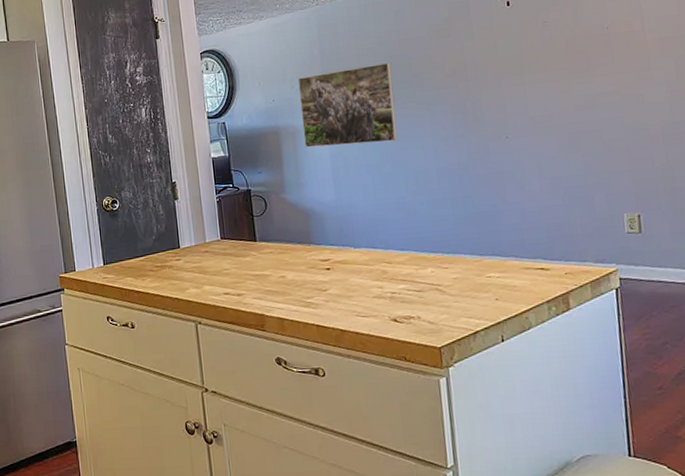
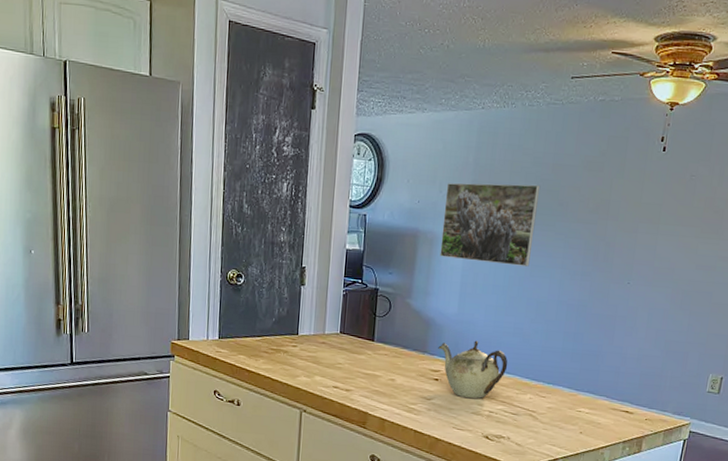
teapot: none [323,222,400,283] -> present [438,340,508,399]

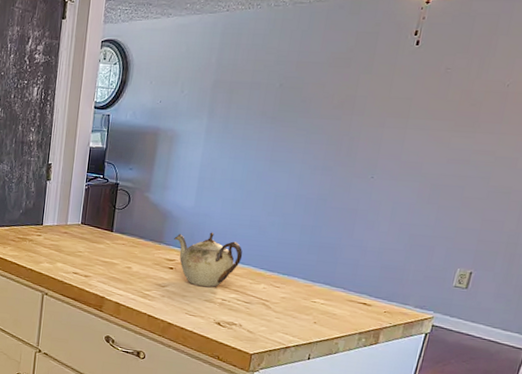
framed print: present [439,182,541,267] -> none [179,82,284,162]

